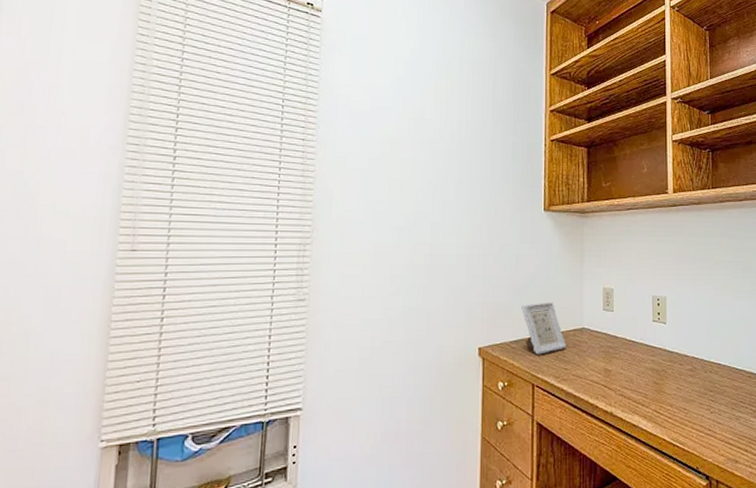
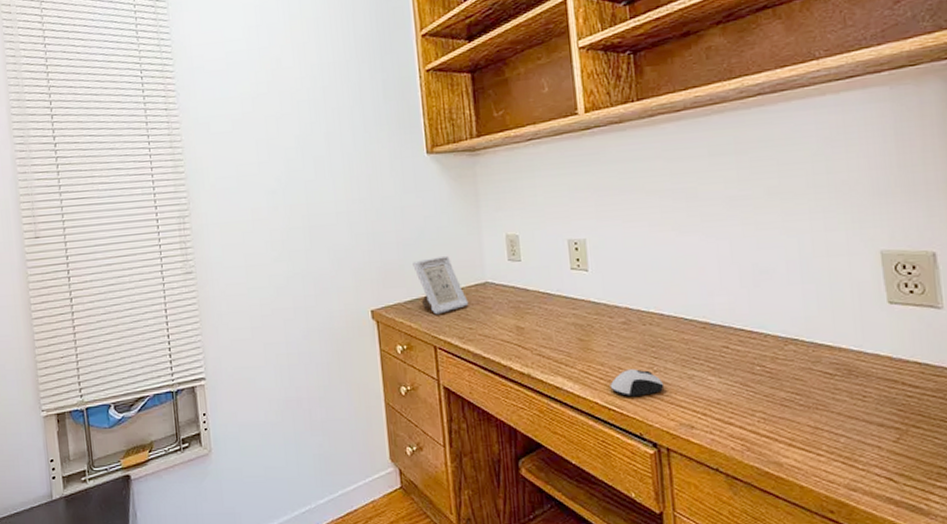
computer mouse: none [676,410,718,435] -> present [610,369,665,397]

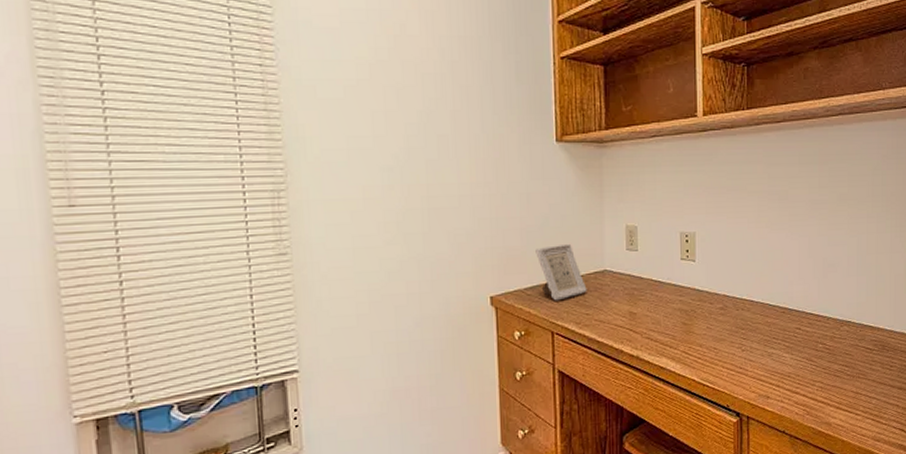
computer mouse: present [610,369,665,397] -> none [706,349,749,374]

